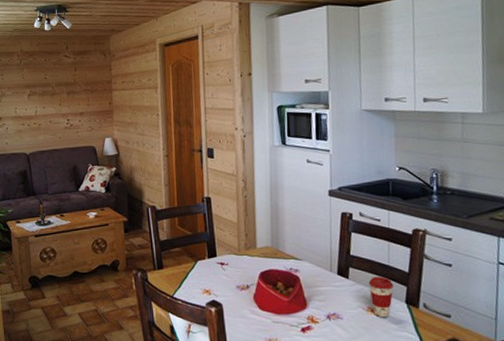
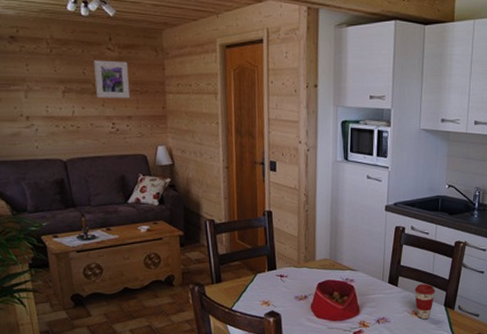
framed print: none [53,65,82,99] -> present [94,60,130,99]

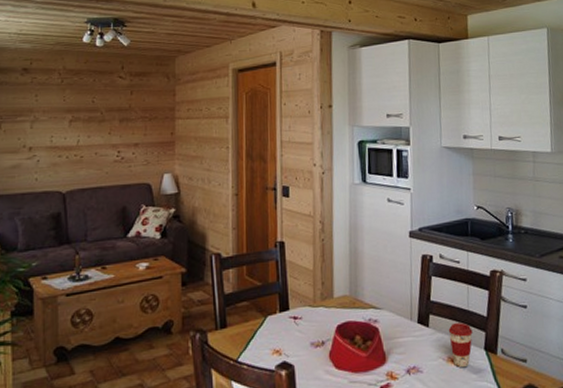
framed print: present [94,60,130,99] -> none [104,88,139,126]

